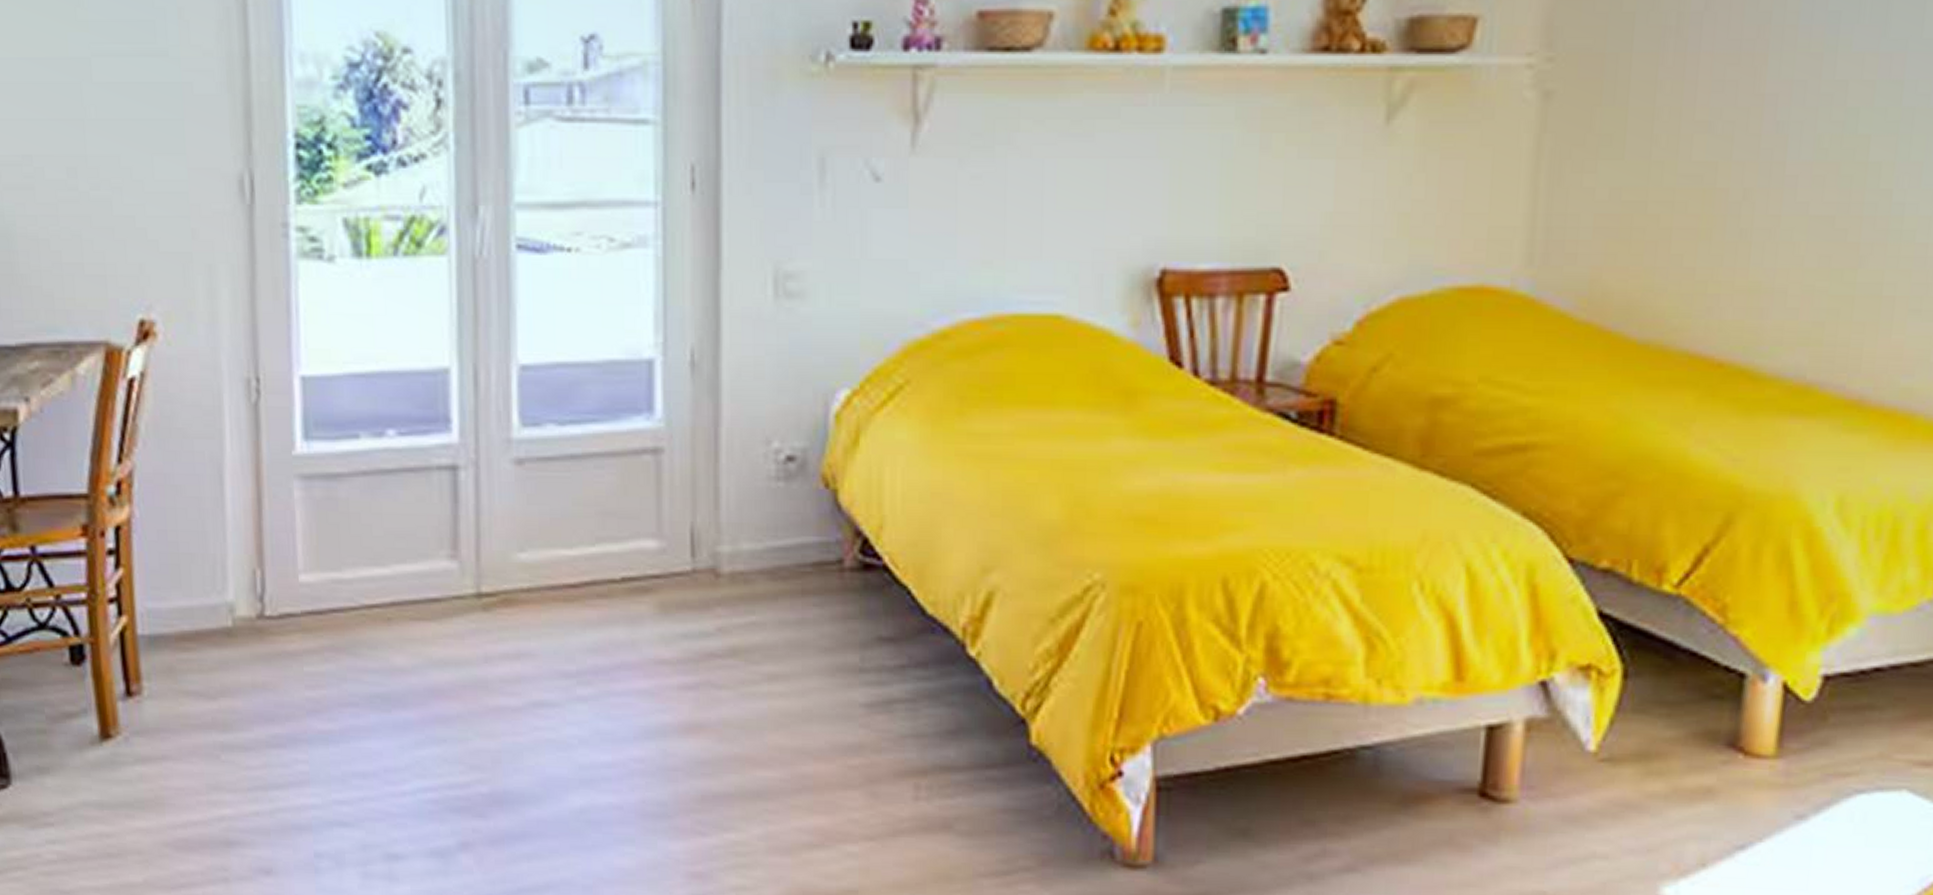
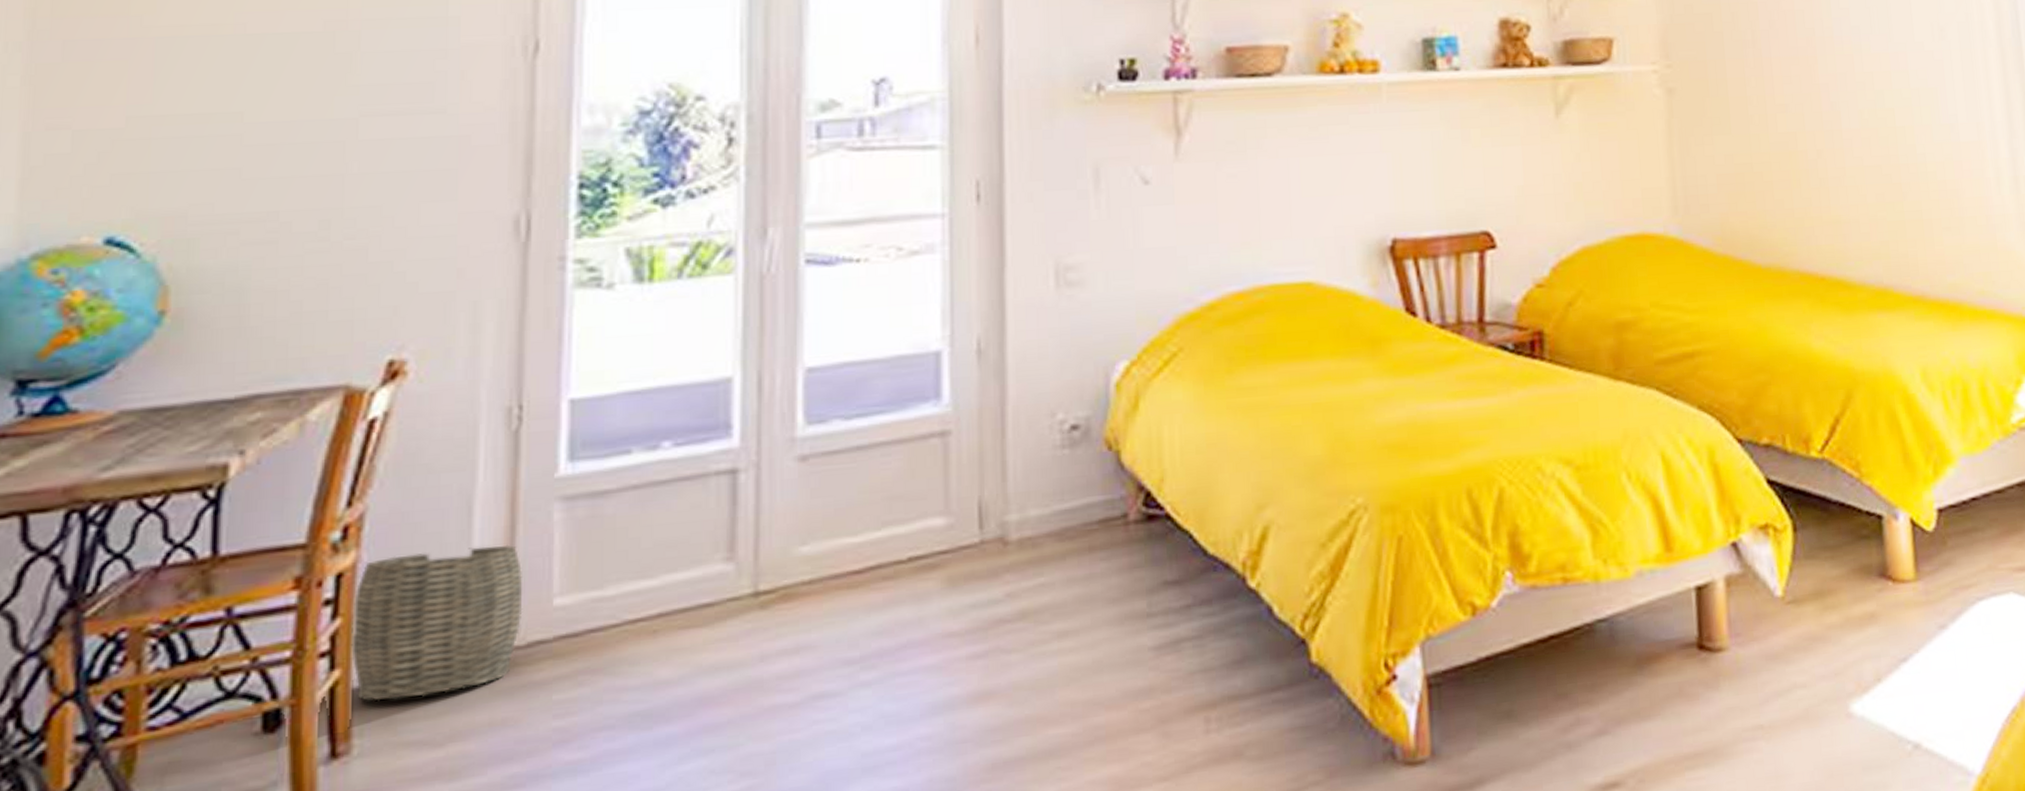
woven basket: none [131,515,274,651] -> present [351,544,523,701]

